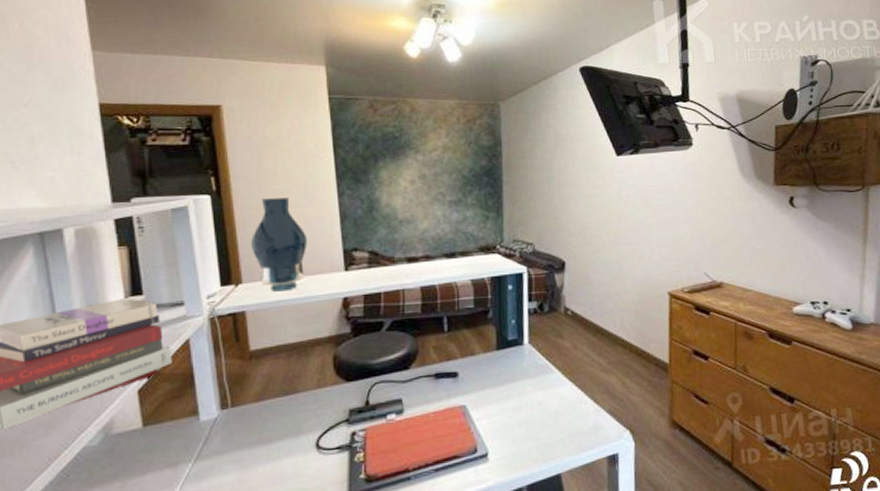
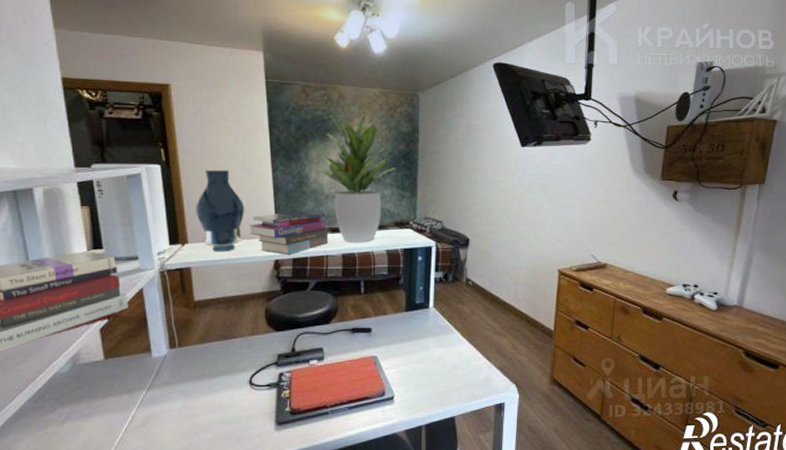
books: none [314,239,405,291] -> present [250,211,329,255]
potted plant: none [386,127,479,274] -> present [315,113,397,243]

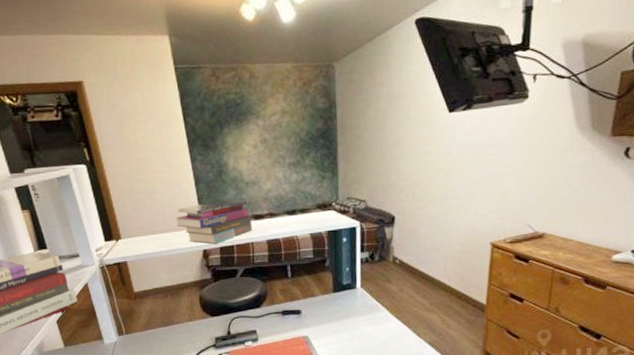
vase: present [195,170,245,252] -> none [123,164,171,246]
potted plant: present [315,113,397,243] -> none [232,92,315,229]

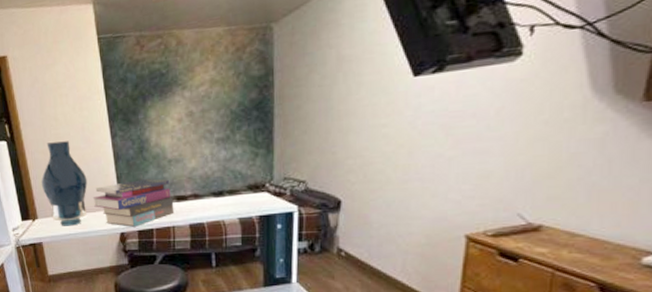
vase: none [123,164,171,246] -> present [41,141,88,226]

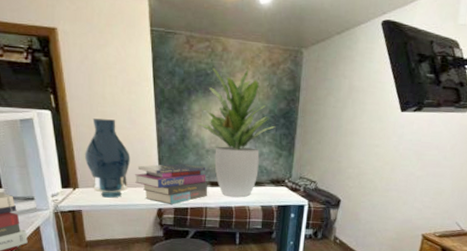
potted plant: none [155,59,248,212] -> present [197,67,276,198]

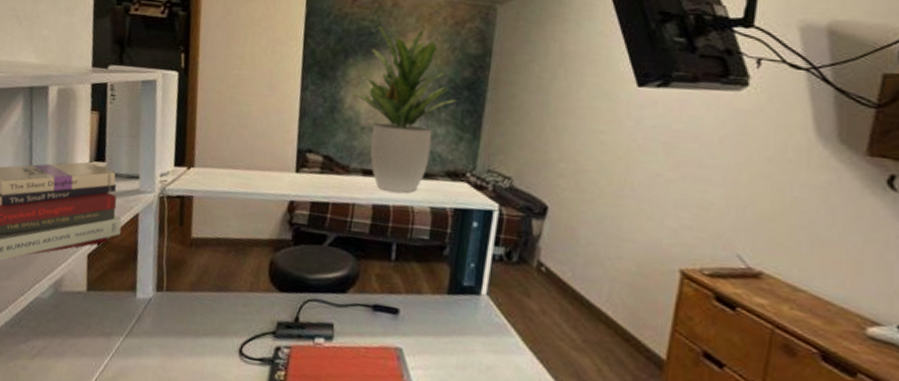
vase: present [84,118,130,198] -> none [207,82,264,183]
books: present [135,163,208,204] -> none [265,142,360,197]

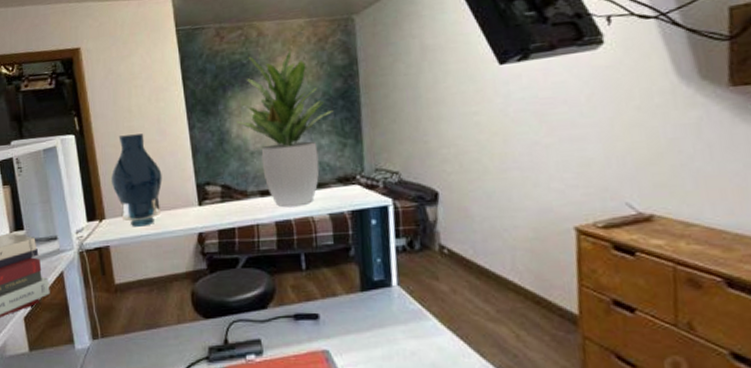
vase: none [207,82,264,183] -> present [110,133,163,227]

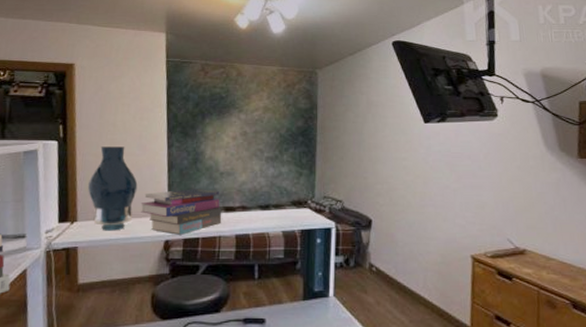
books: none [169,172,258,226] -> present [141,189,222,235]
potted plant: present [236,49,334,208] -> none [211,90,294,223]

